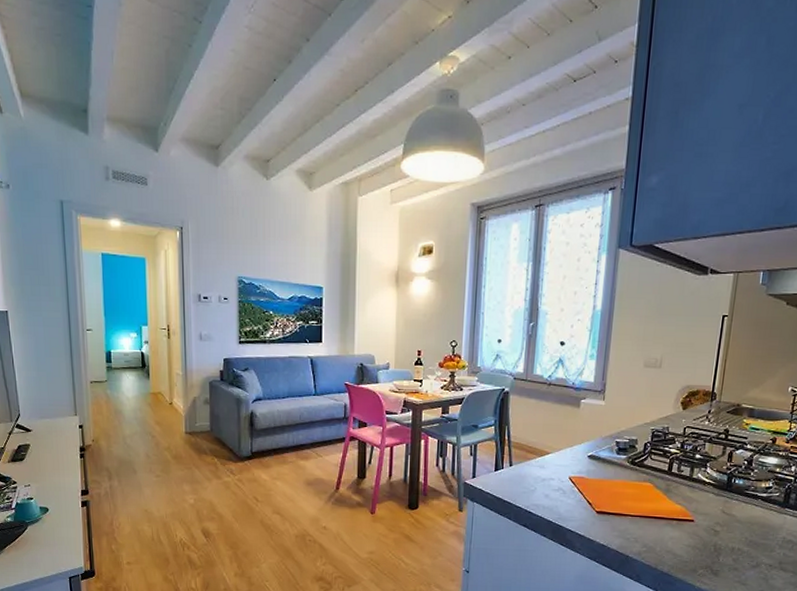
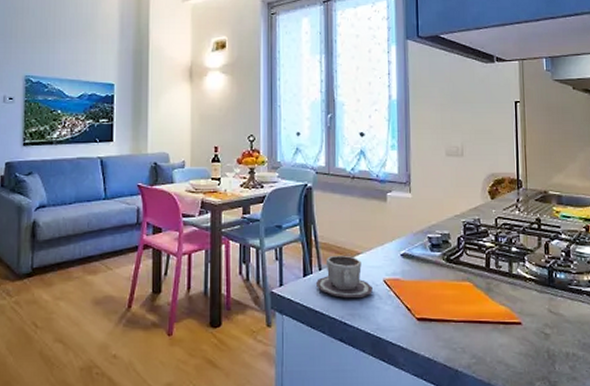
cup: none [505,453,558,492] -> present [315,255,373,299]

